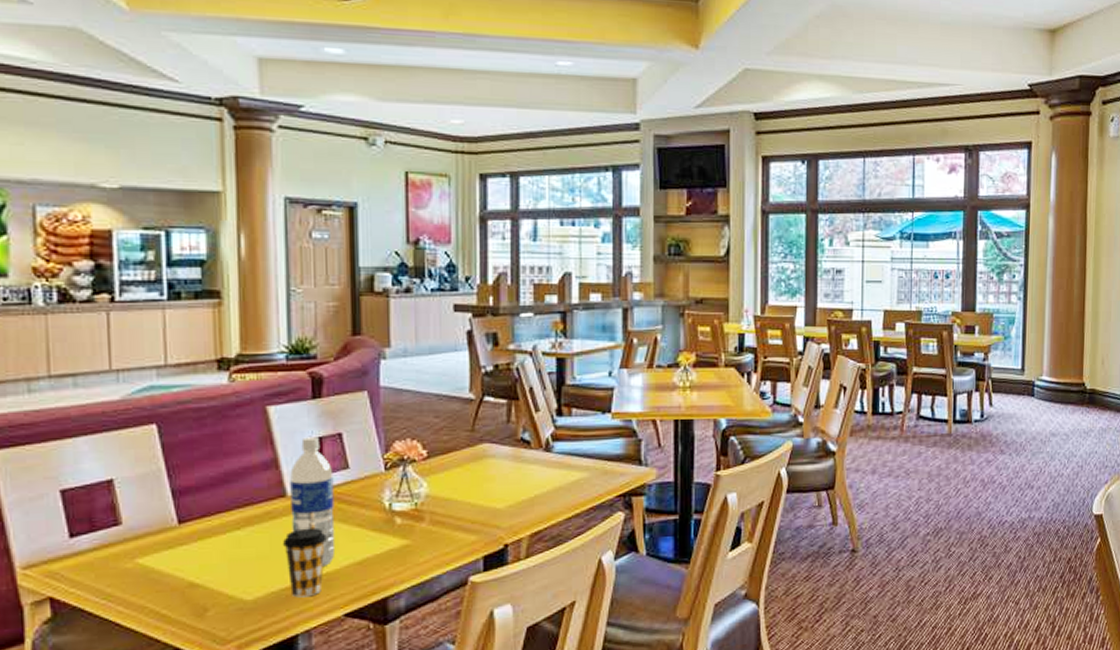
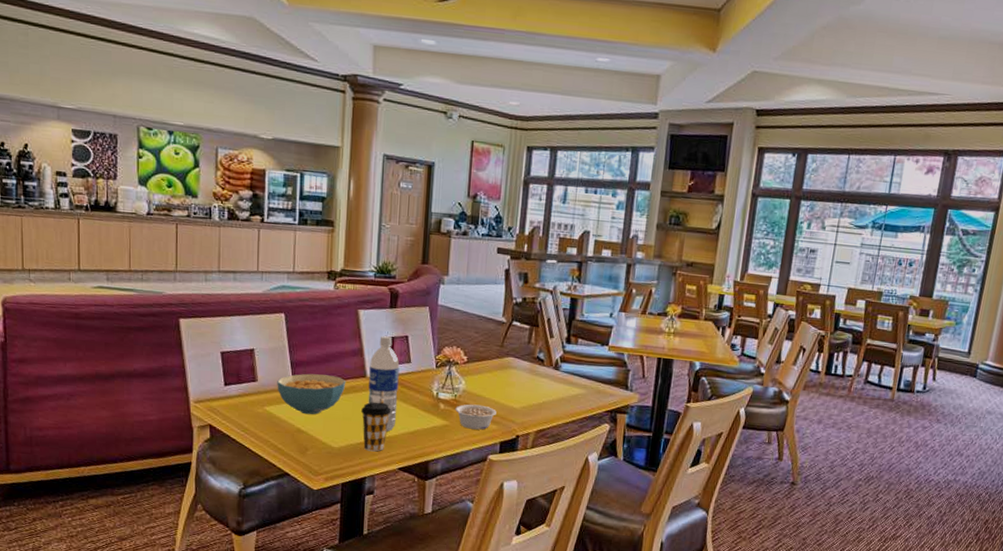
cereal bowl: none [152,501,258,561] -> present [277,373,346,415]
legume: none [417,511,474,546] -> present [455,404,497,430]

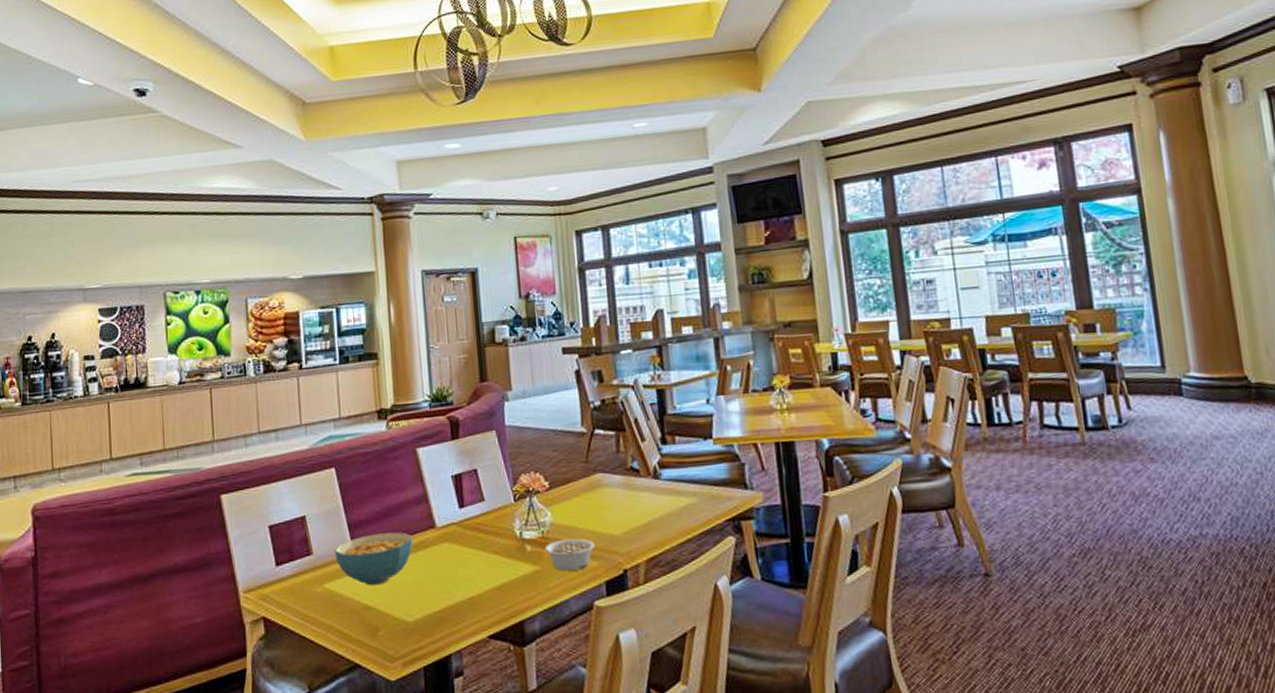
coffee cup: present [361,402,391,452] -> none [435,555,470,620]
water bottle: present [368,336,400,432] -> none [437,473,478,591]

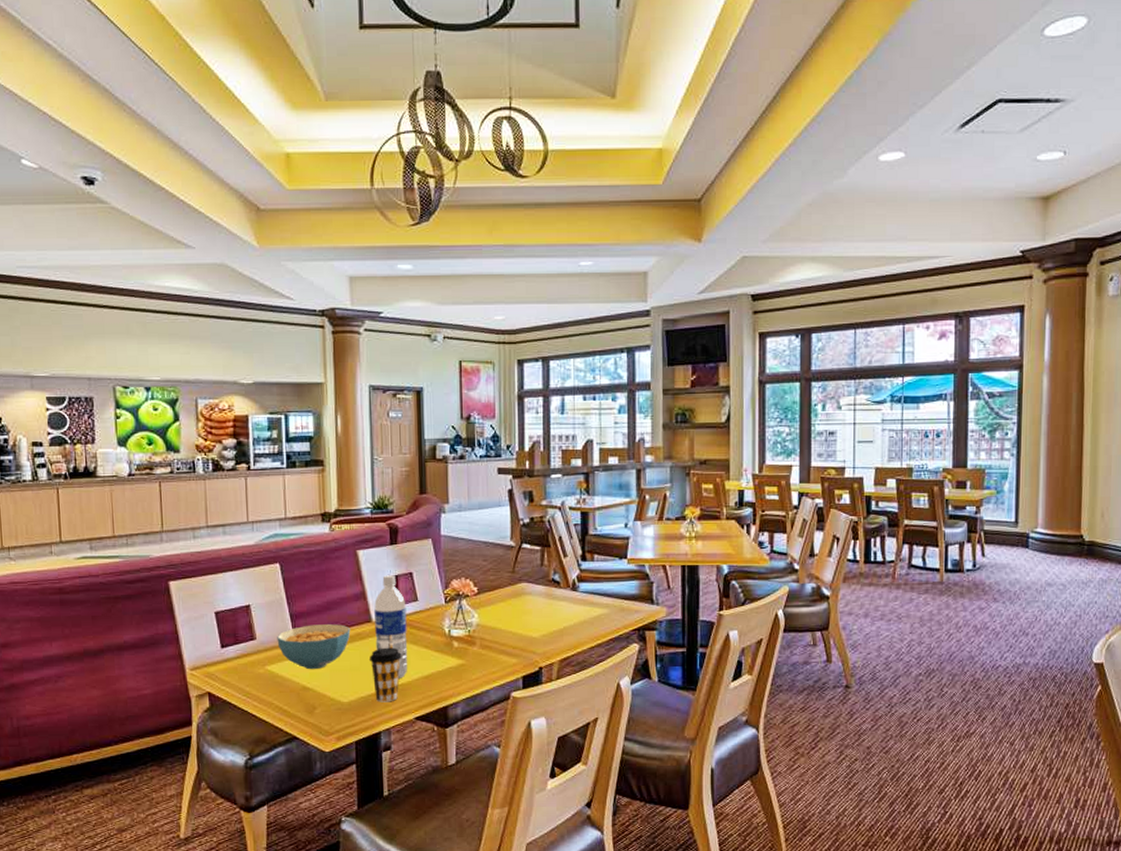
coffee cup: none [435,555,470,620] -> present [370,647,402,702]
water bottle: none [437,473,478,591] -> present [374,575,408,679]
legume: present [545,538,595,571] -> none [470,638,515,666]

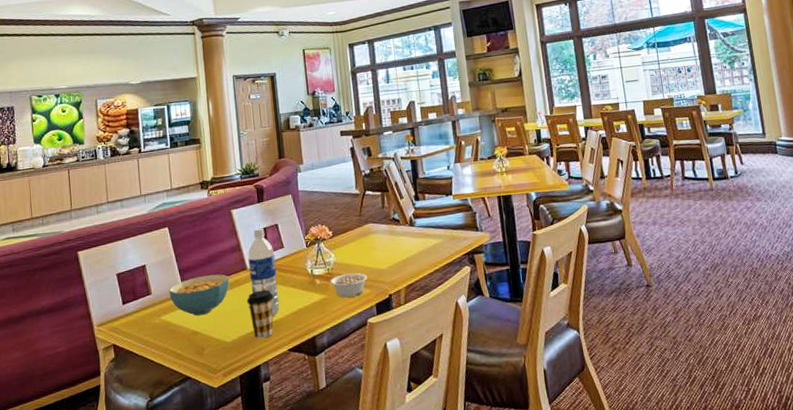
legume: none [470,638,515,666] -> present [330,273,367,298]

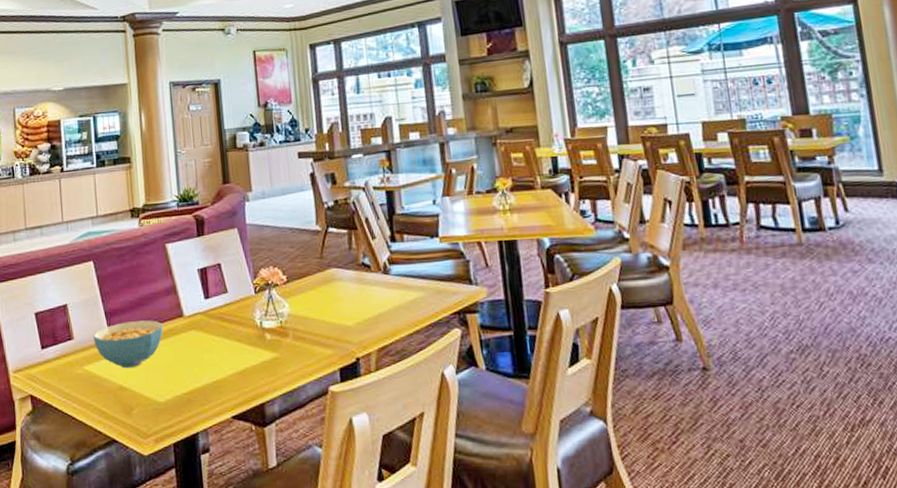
coffee cup: present [247,289,274,339] -> none [183,342,215,401]
water bottle: present [248,228,280,316] -> none [185,267,222,375]
legume: present [330,273,367,298] -> none [283,328,329,358]

